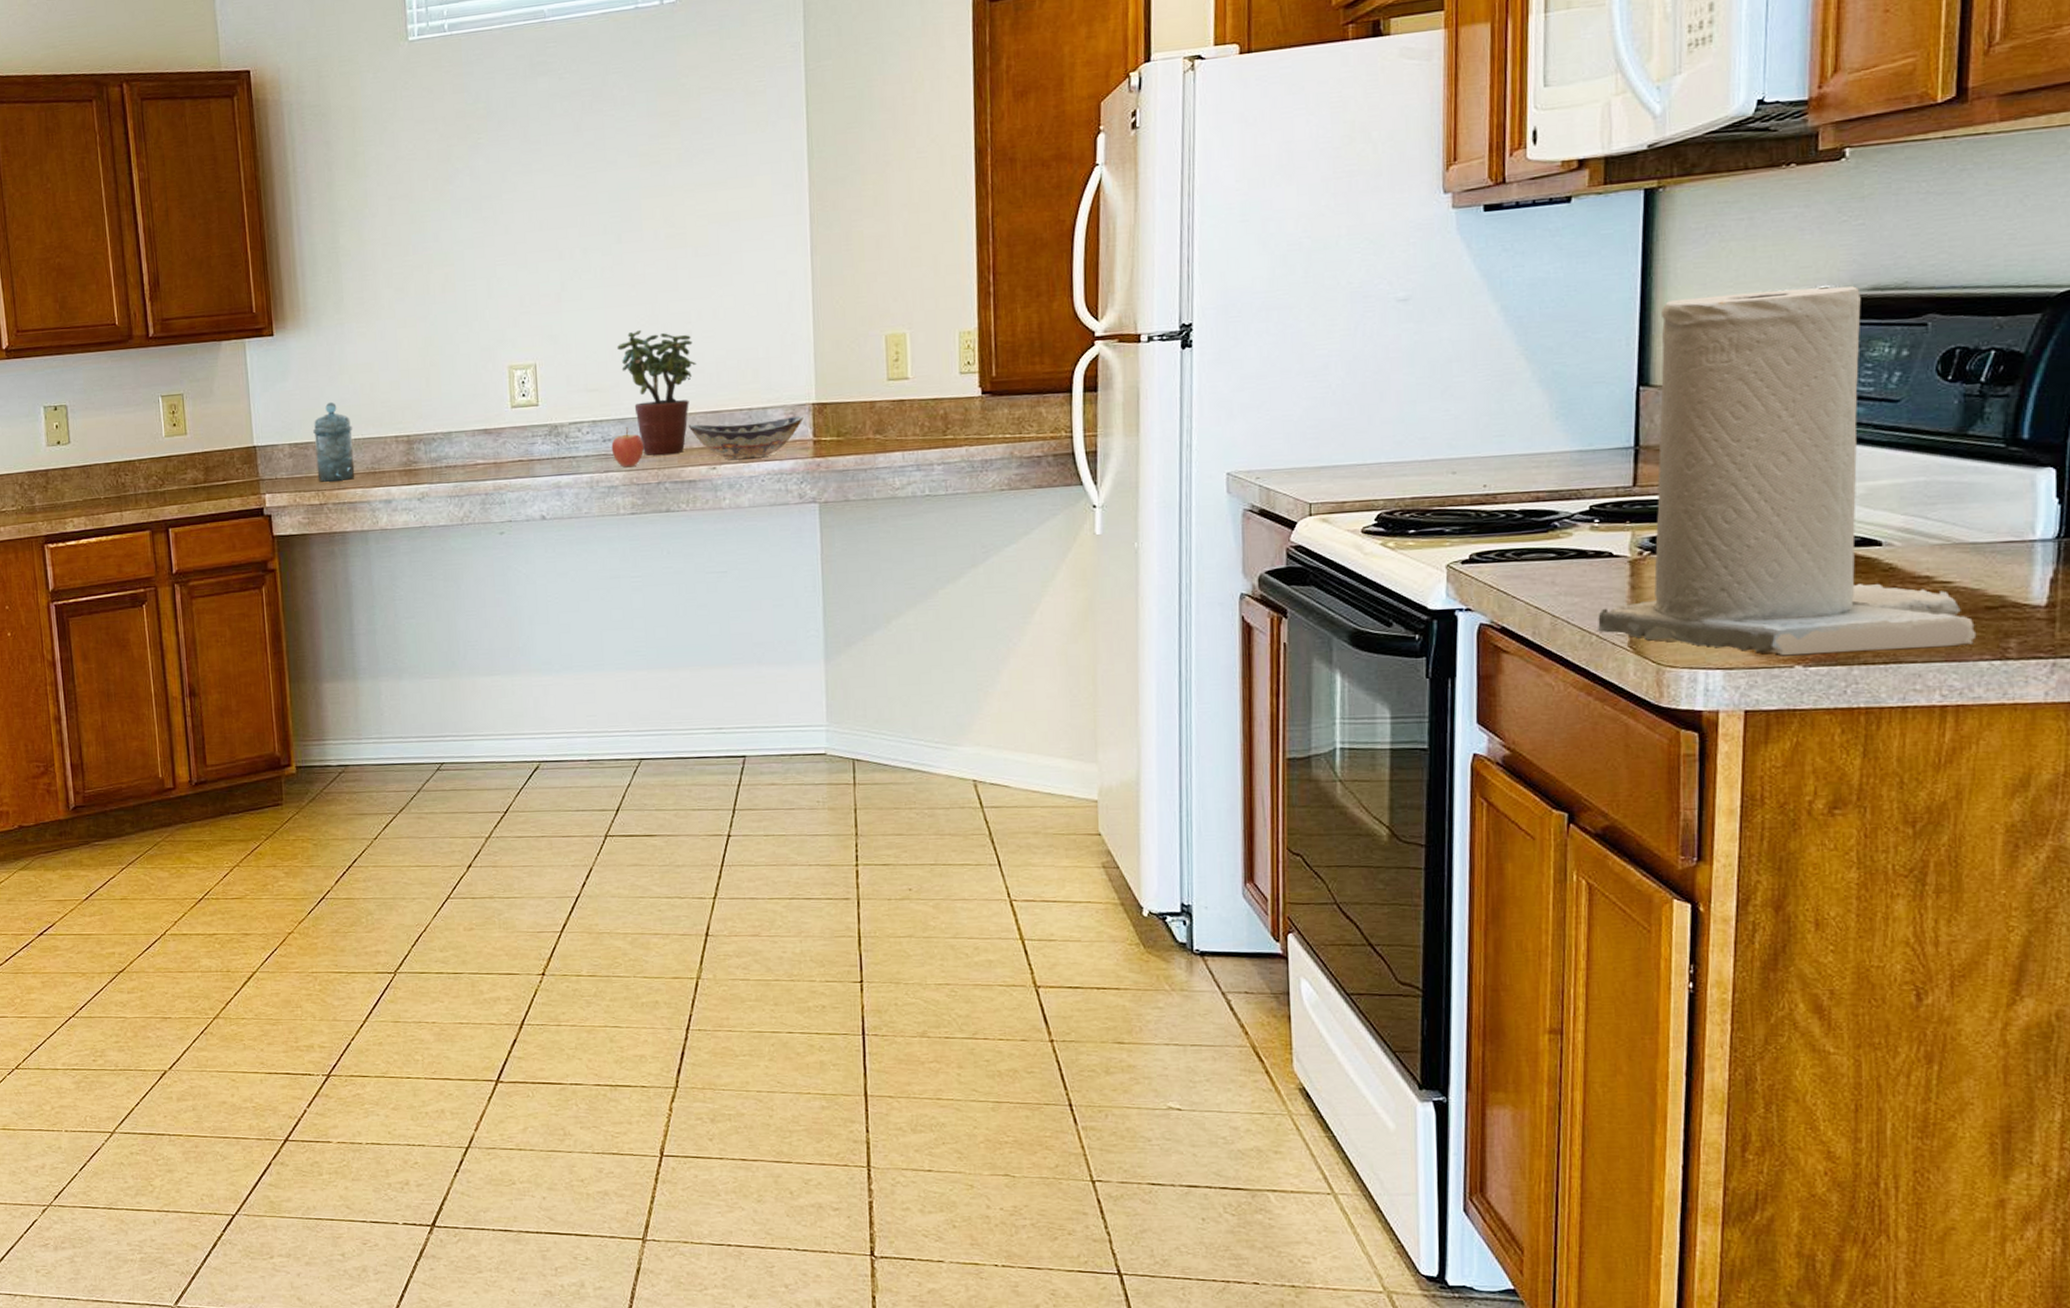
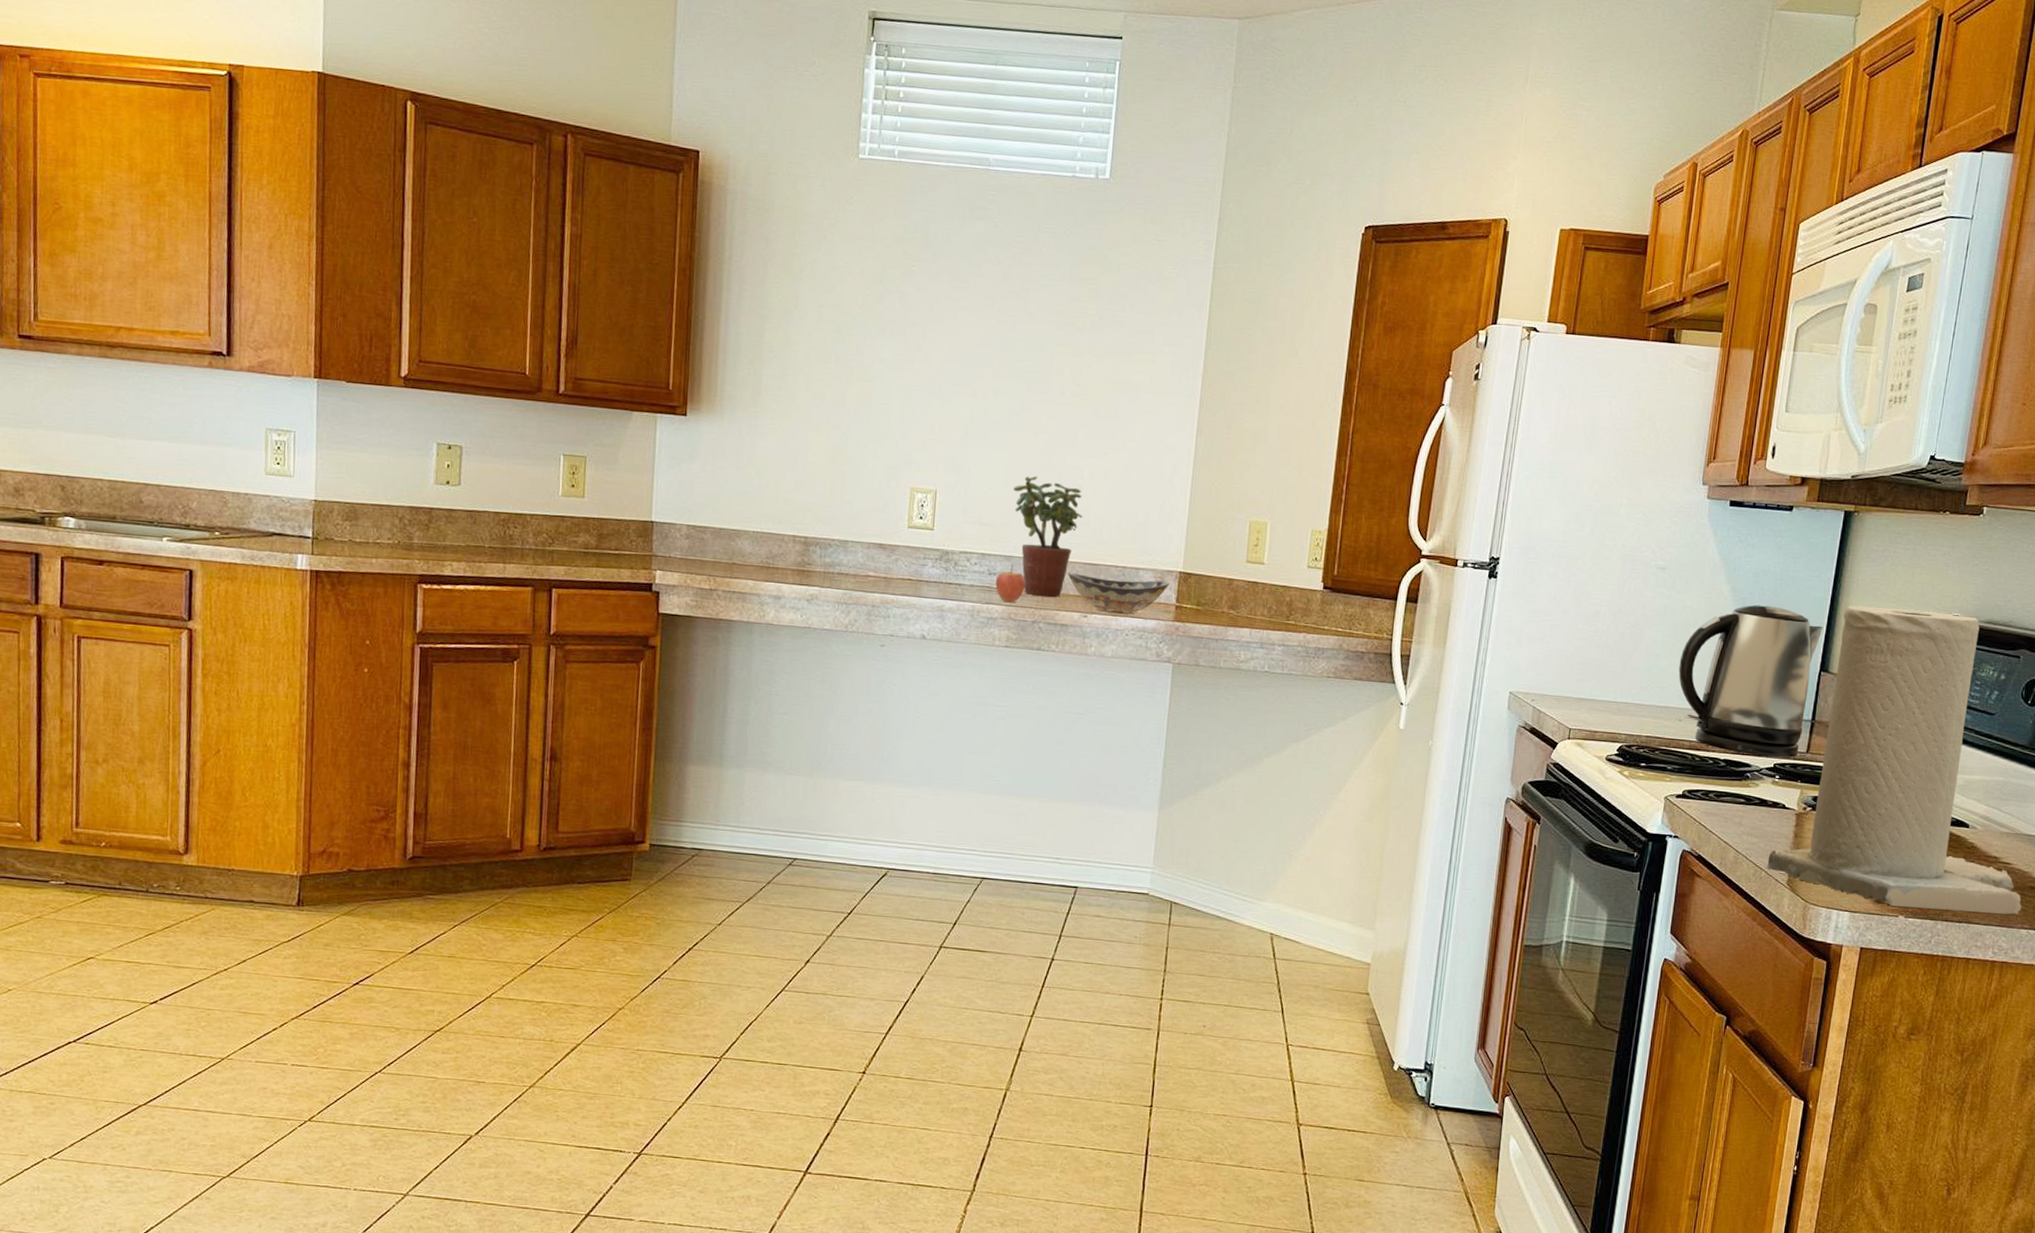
canister: present [313,401,355,482] -> none [711,491,753,570]
kettle: none [1443,319,1635,502] -> present [1678,604,1823,758]

